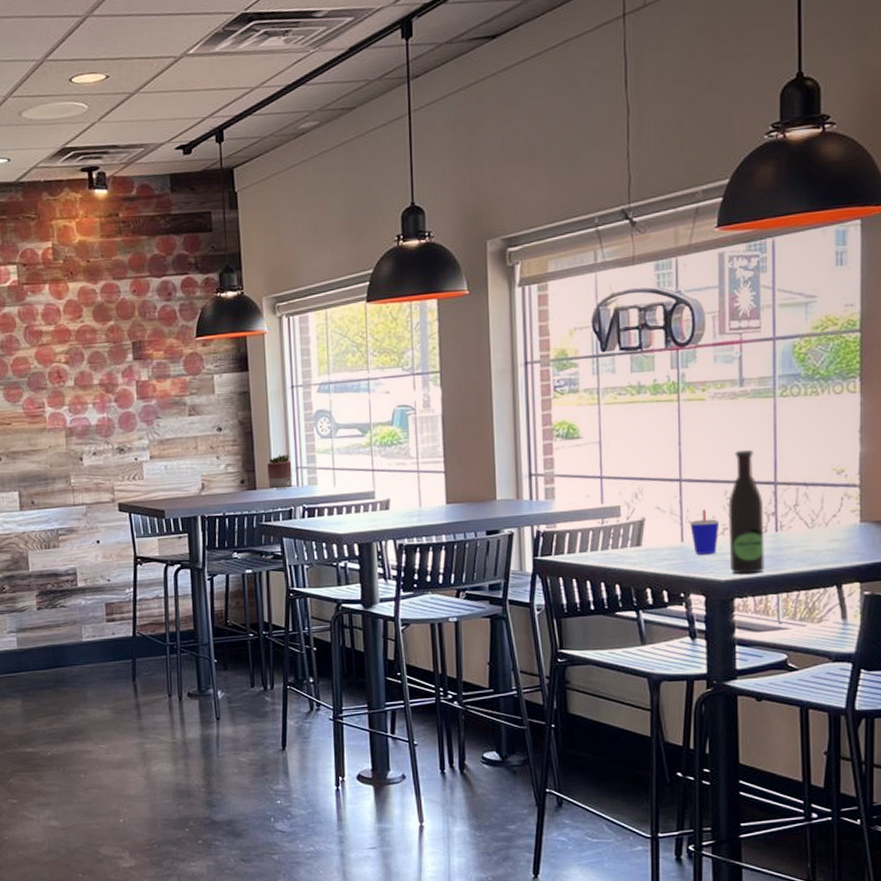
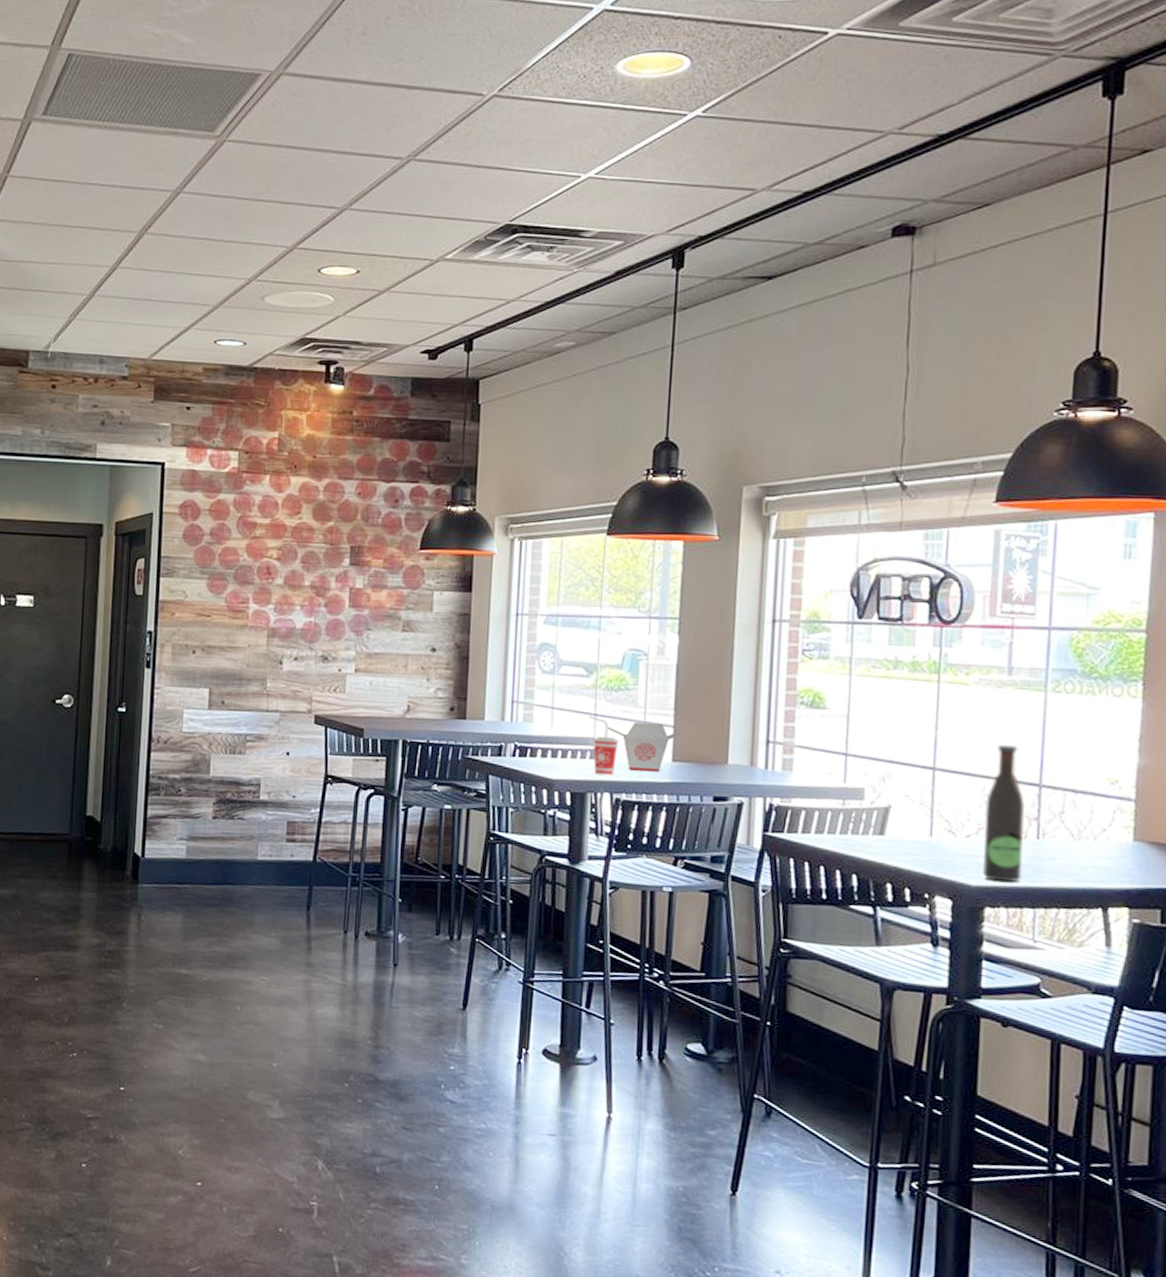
succulent planter: present [267,454,297,489] -> none [479,684,510,723]
beverage cup: none [367,471,397,525] -> present [588,715,619,776]
takeout container: none [386,471,456,517] -> present [608,722,686,772]
beverage cup: present [690,510,720,554] -> none [941,805,975,854]

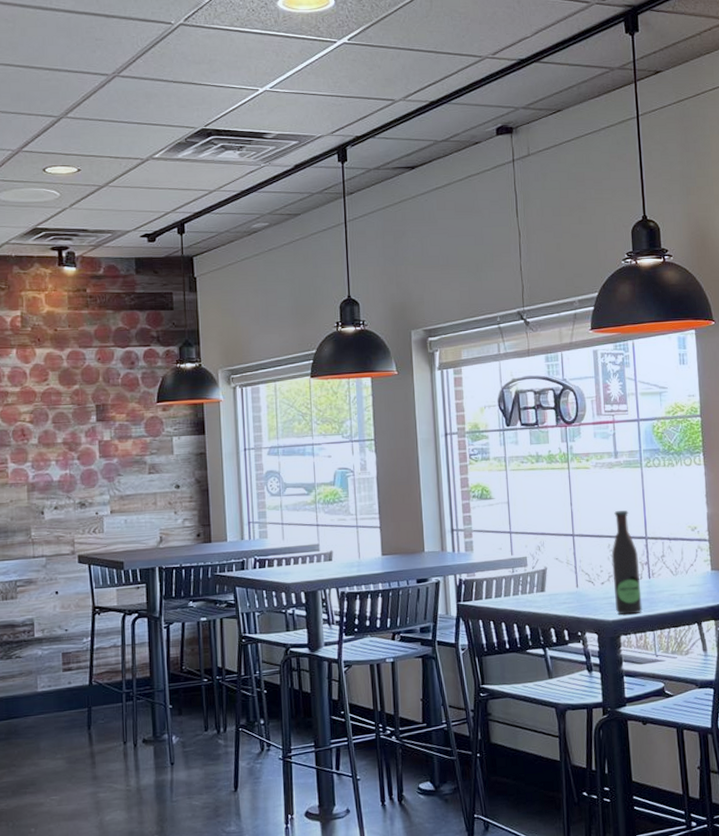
beverage cup: present [588,715,619,776] -> none [312,526,339,575]
takeout container: present [608,722,686,772] -> none [329,526,390,567]

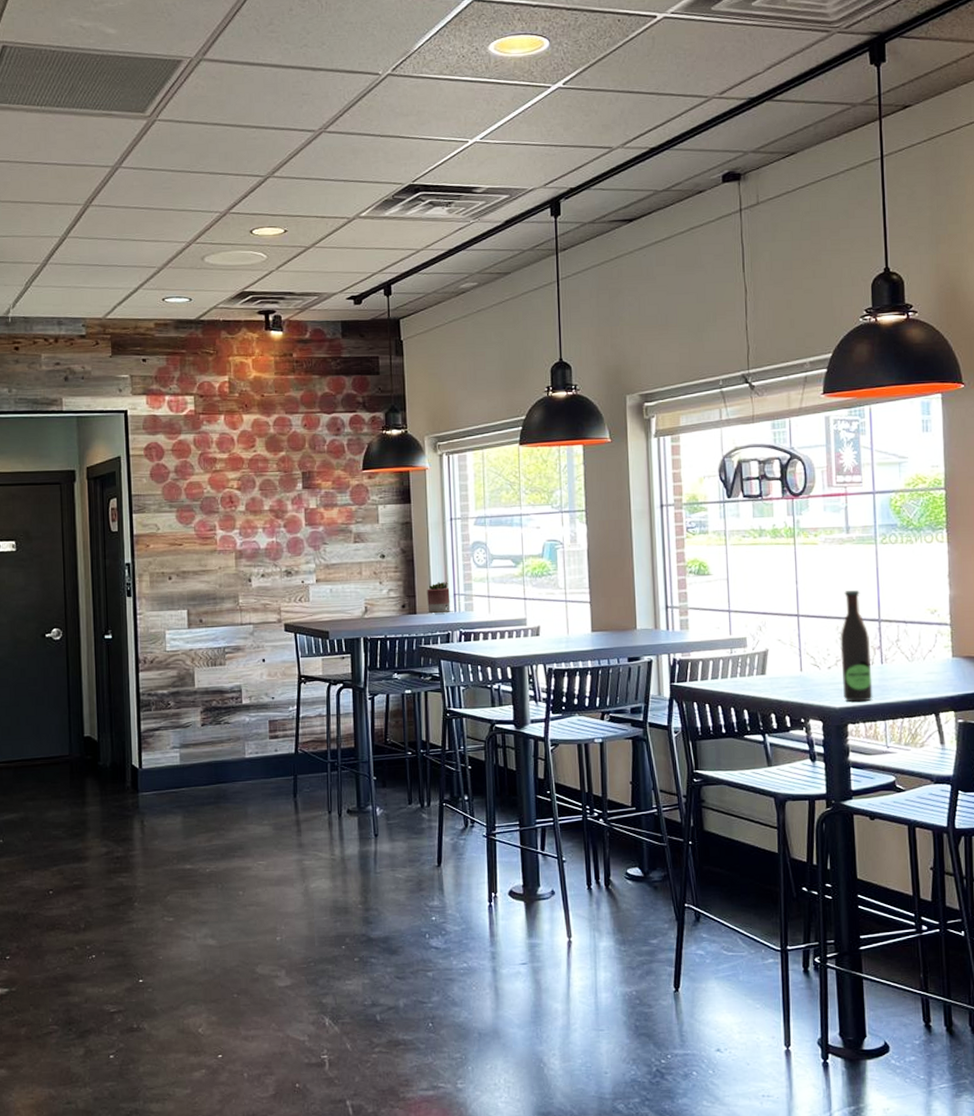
succulent planter: none [222,510,249,542] -> present [427,581,454,614]

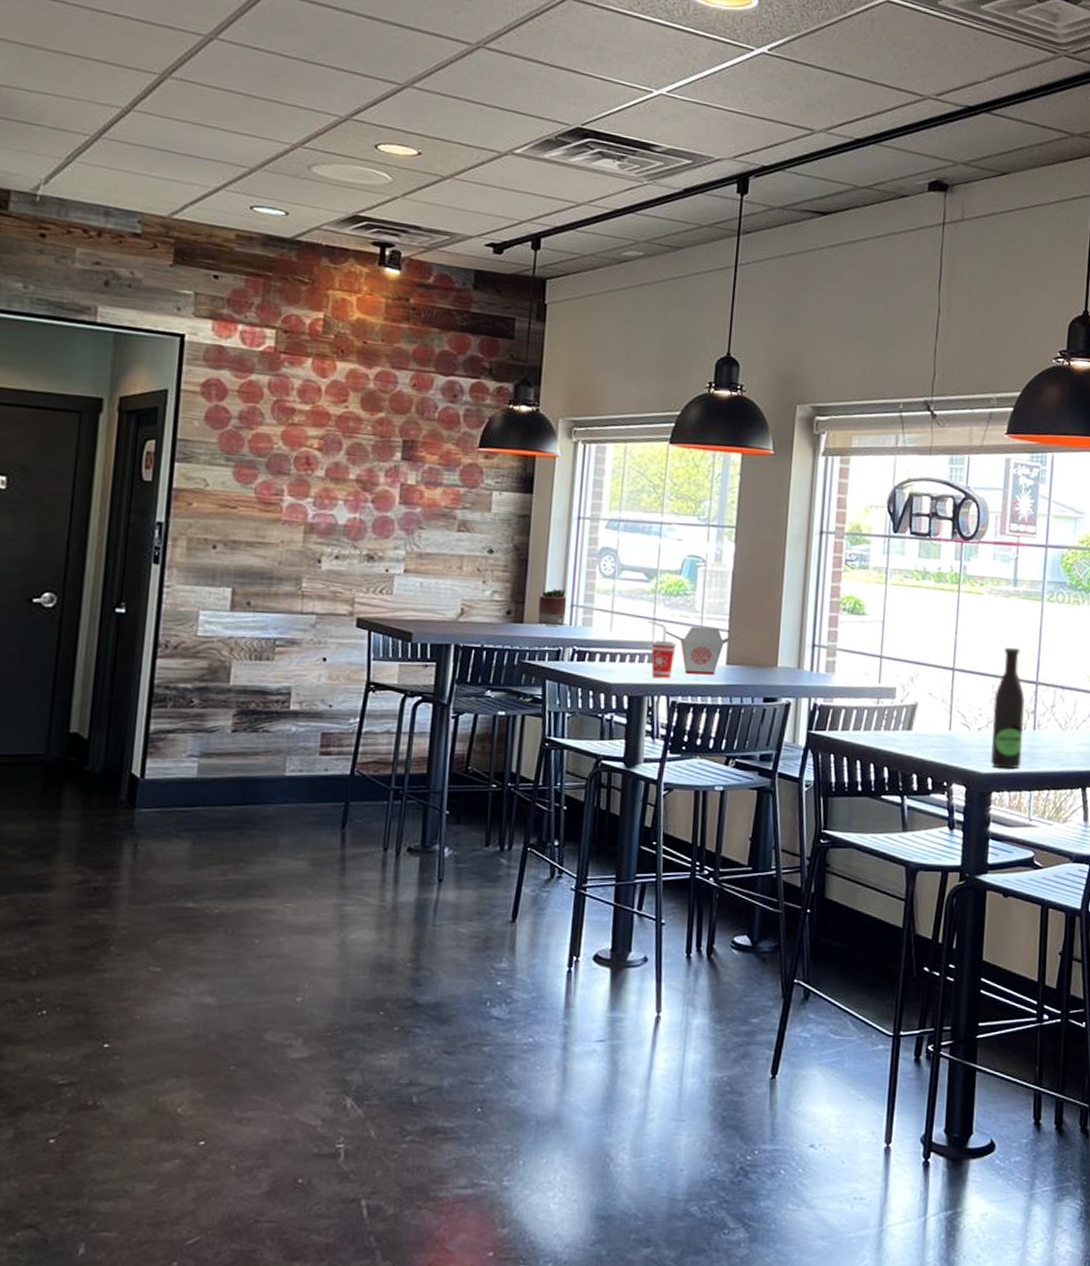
beverage cup: none [519,600,547,650] -> present [647,620,677,679]
takeout container: none [536,601,601,643] -> present [666,627,740,675]

